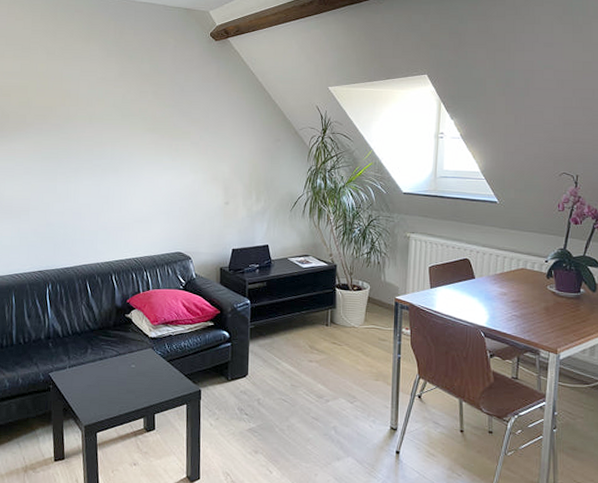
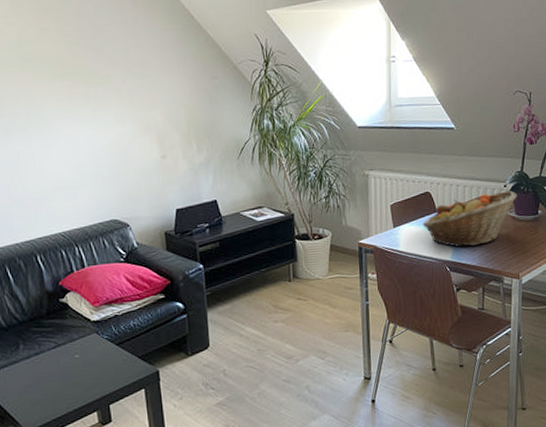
fruit basket: none [459,266,558,315] -> present [422,190,517,247]

